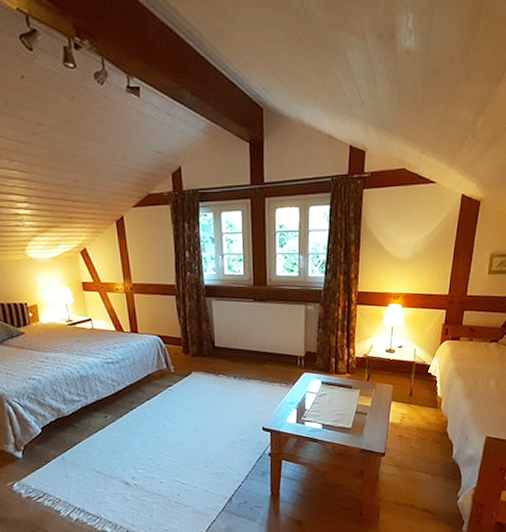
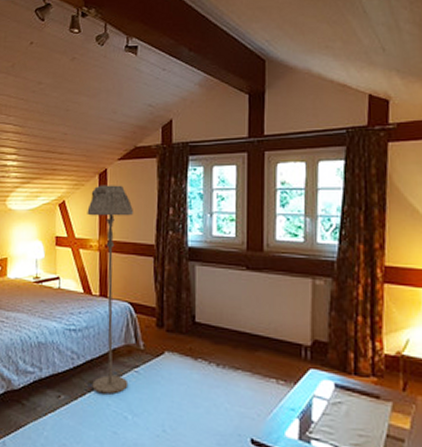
floor lamp: none [109,231,164,410] -> present [87,185,134,395]

